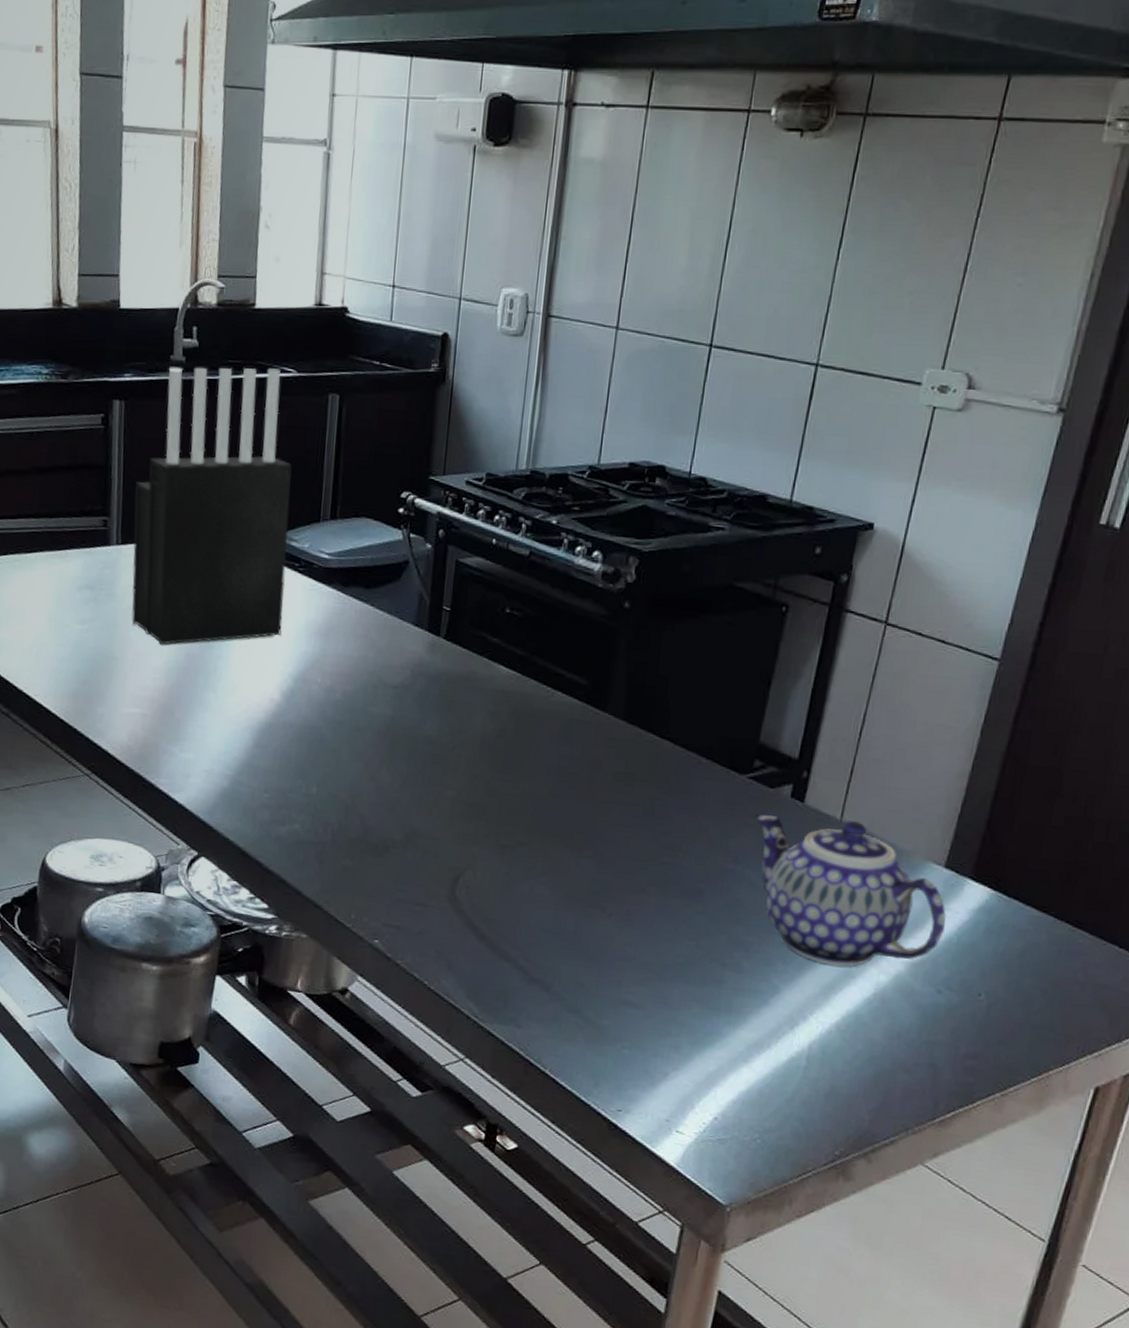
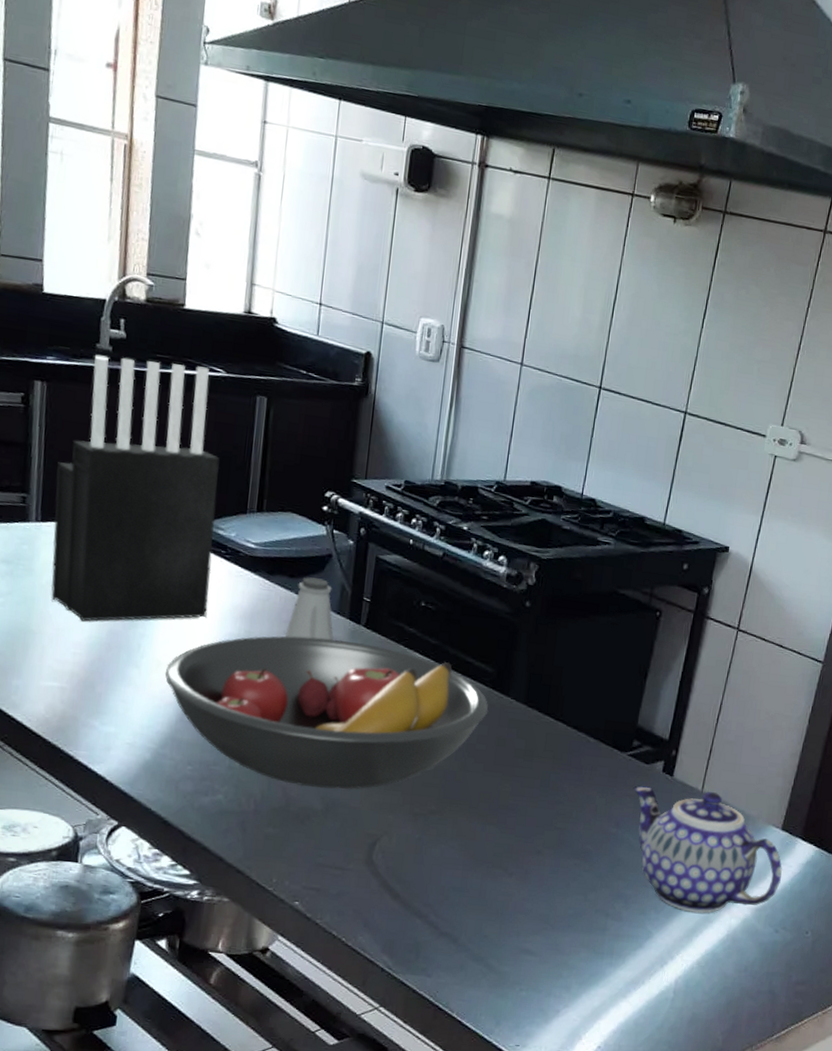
fruit bowl: none [241,652,583,819] -> present [165,636,489,790]
saltshaker: none [360,587,413,656] -> present [284,577,334,641]

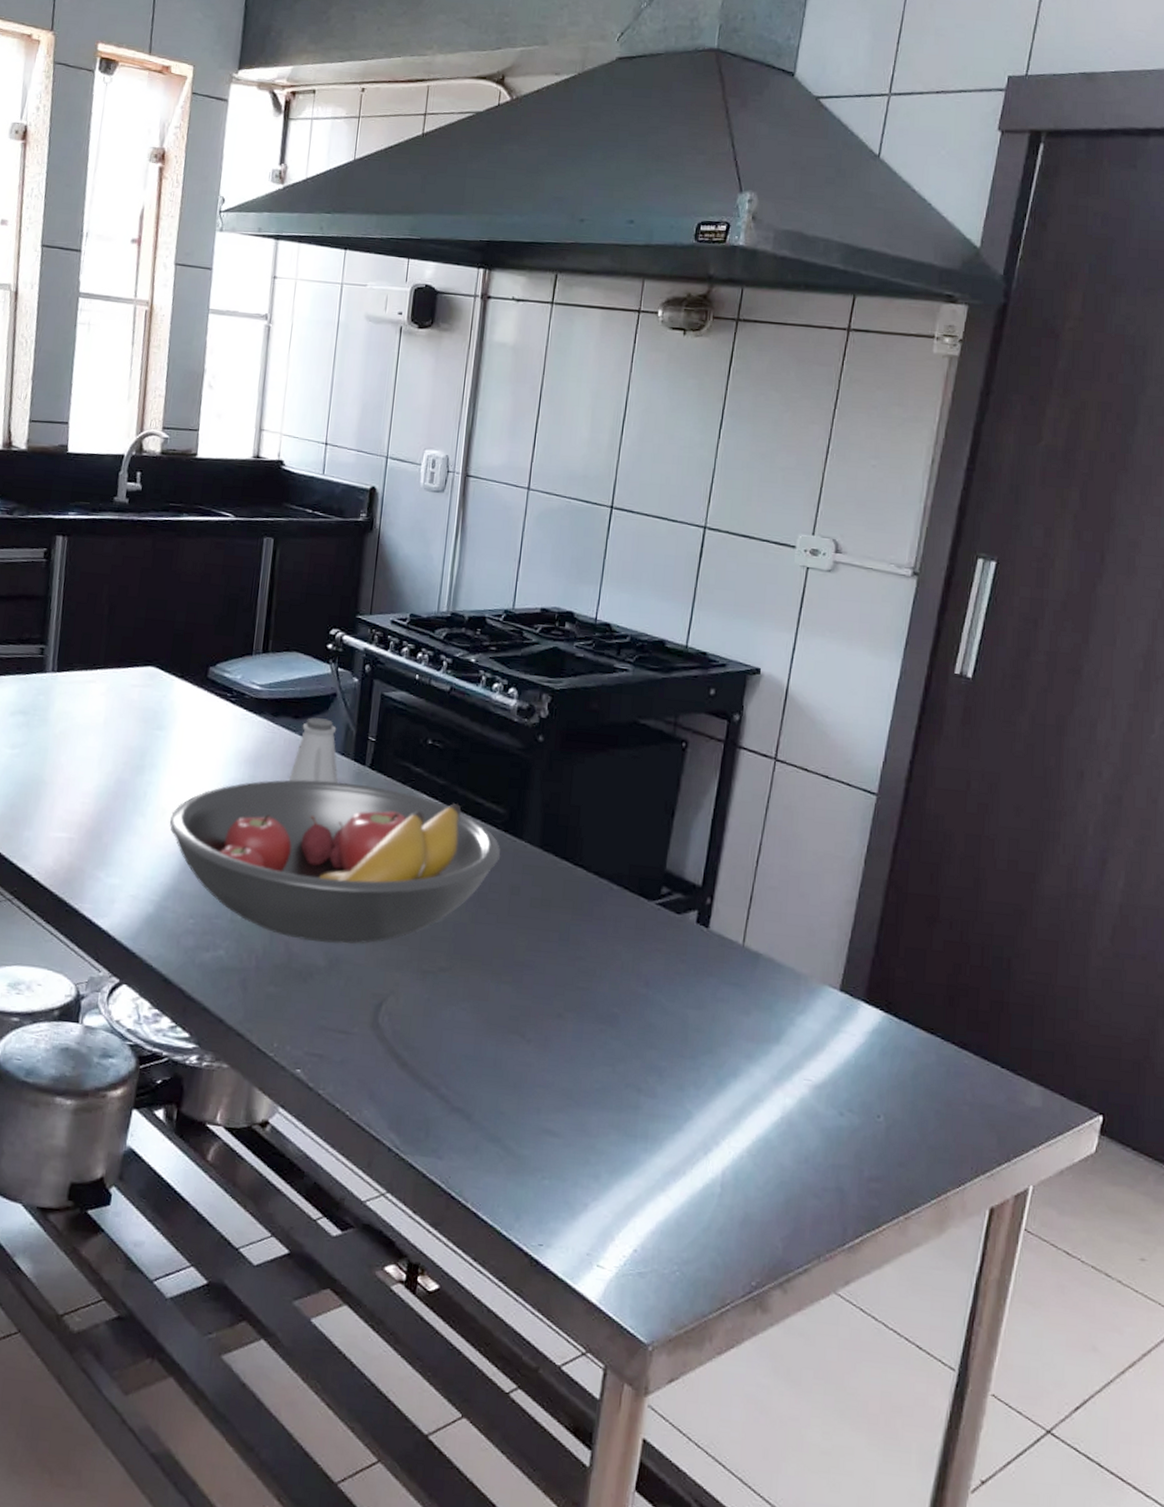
knife block: present [51,354,220,622] -> none [63,507,227,770]
teapot: present [633,786,782,913] -> none [663,939,844,1090]

